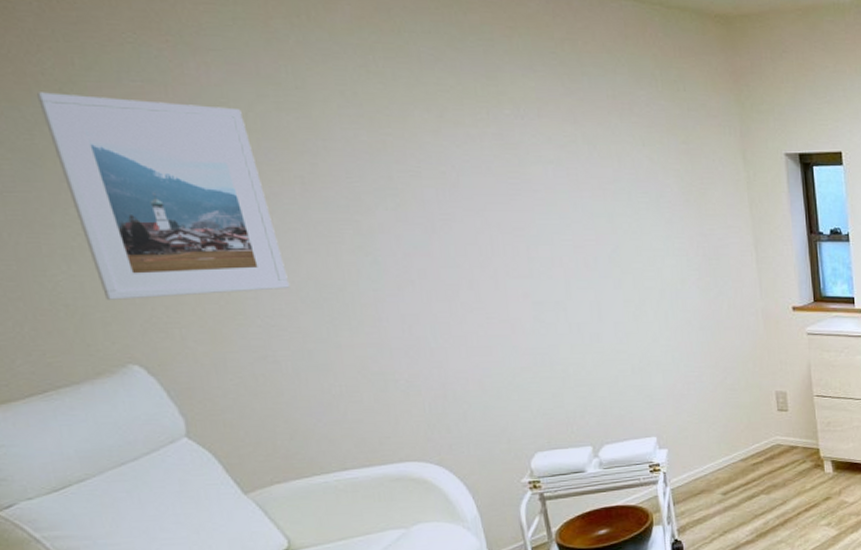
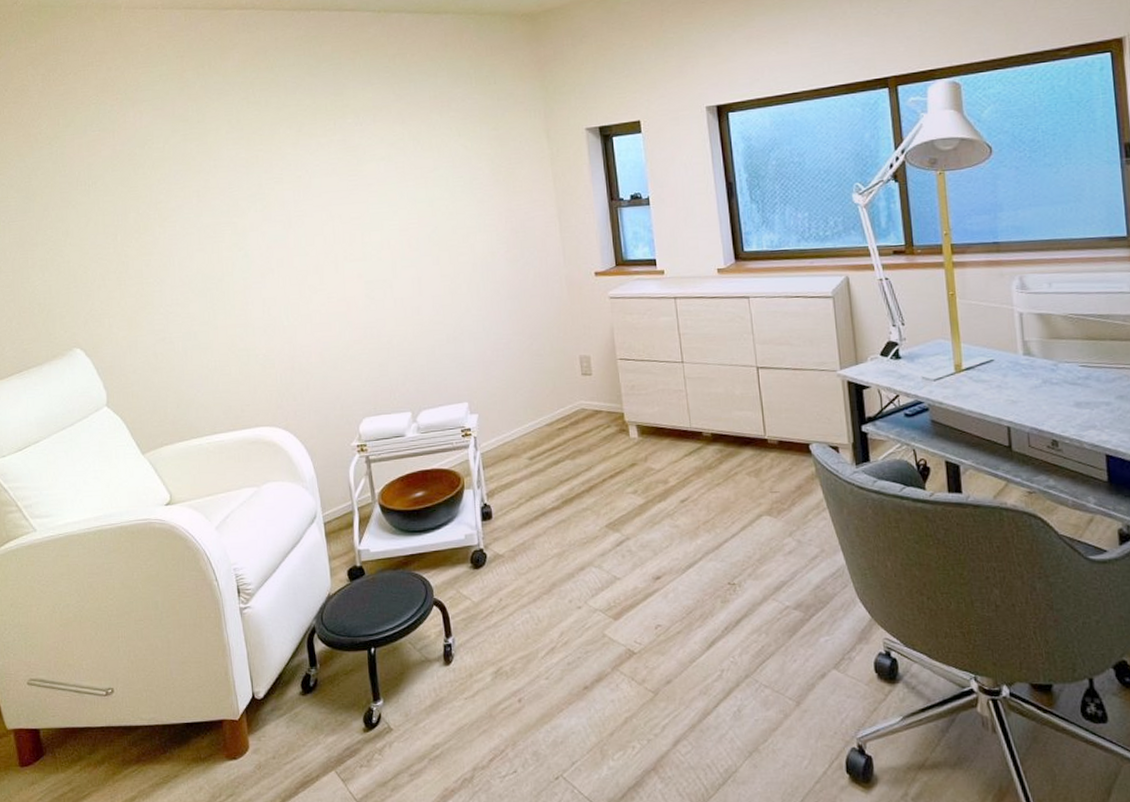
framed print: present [35,92,291,300] -> none [35,143,185,298]

